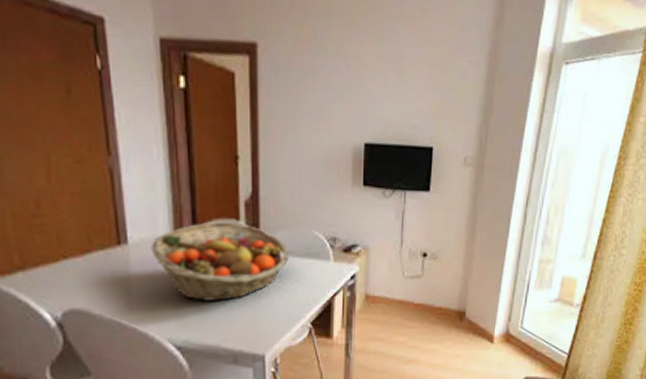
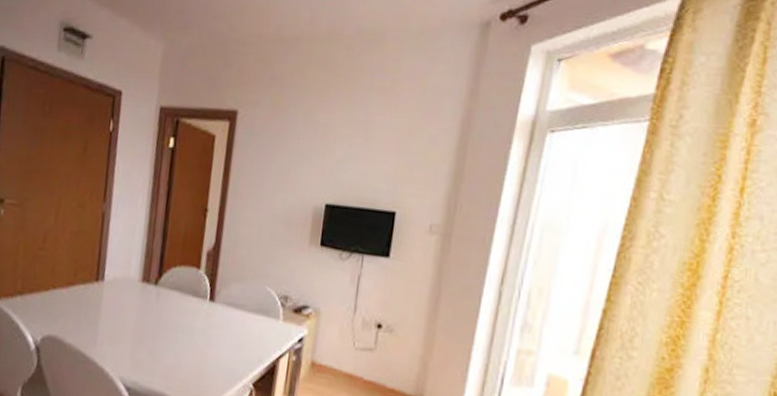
fruit basket: present [150,221,290,301] -> none [121,268,242,347]

